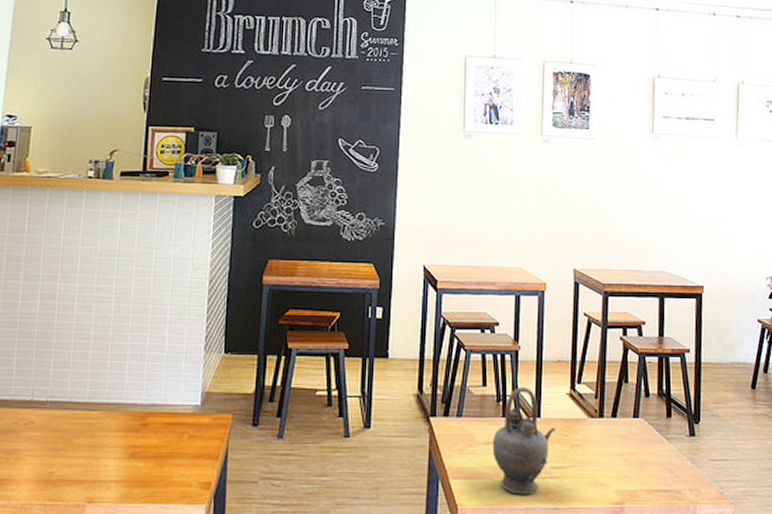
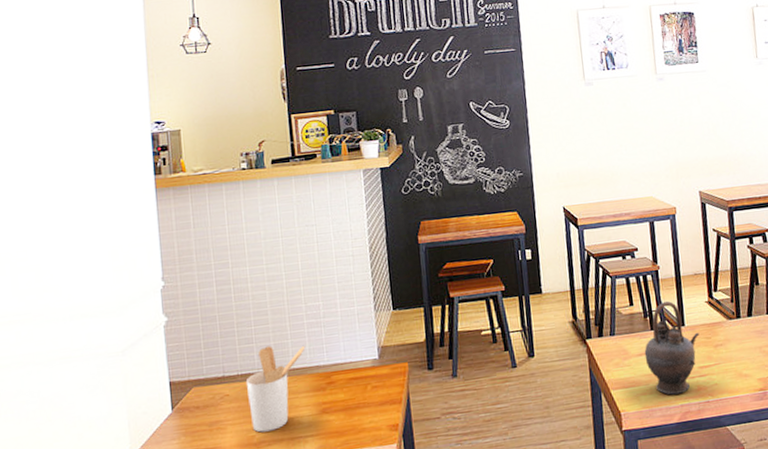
utensil holder: none [53,374,124,469] -> present [245,345,306,433]

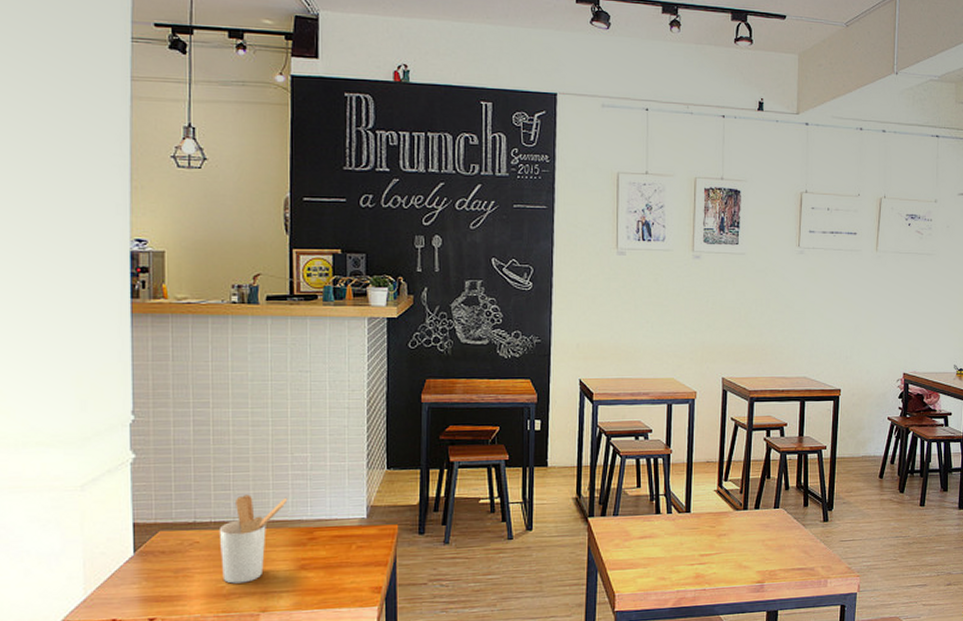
teapot: present [644,301,700,395] -> none [646,487,704,580]

